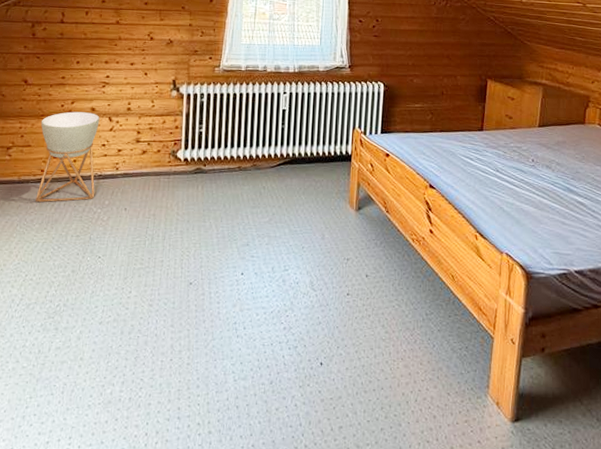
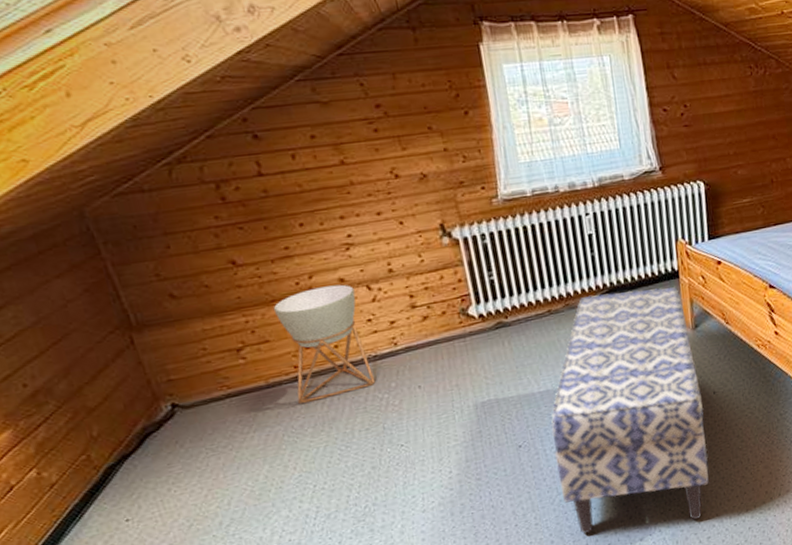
bench: none [216,161,355,403] -> present [551,287,709,535]

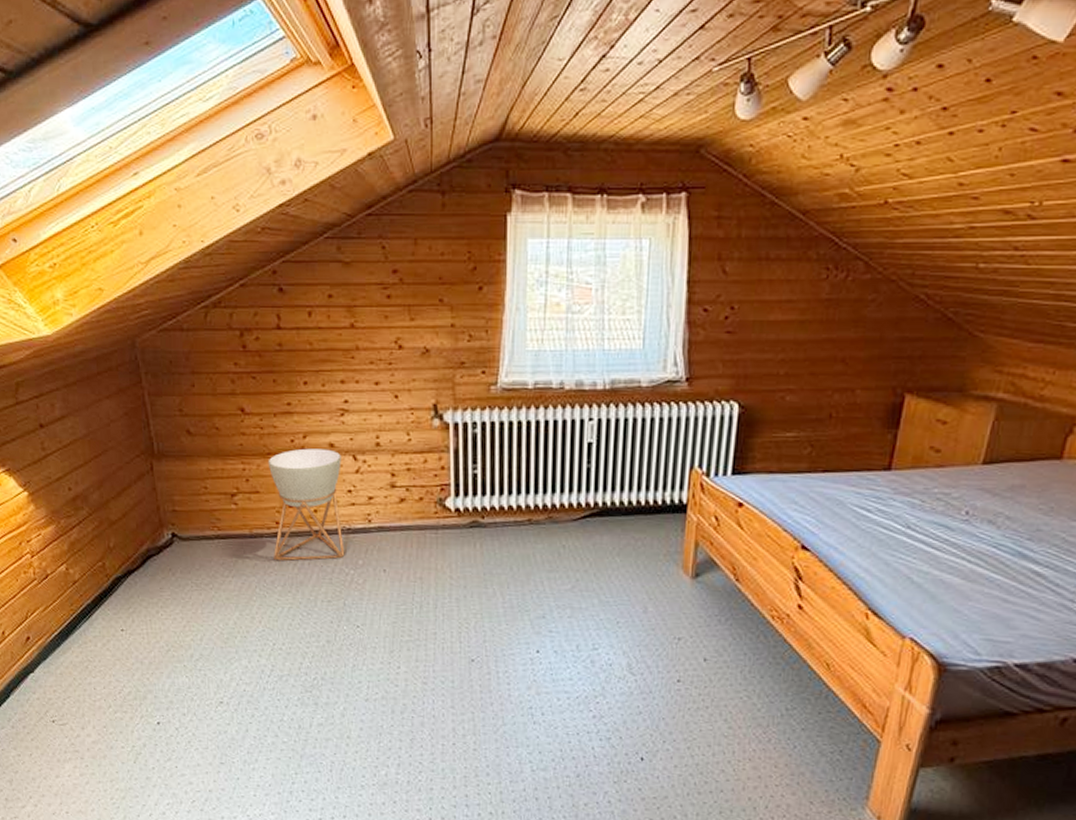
bench: present [551,287,709,535] -> none [506,512,689,803]

